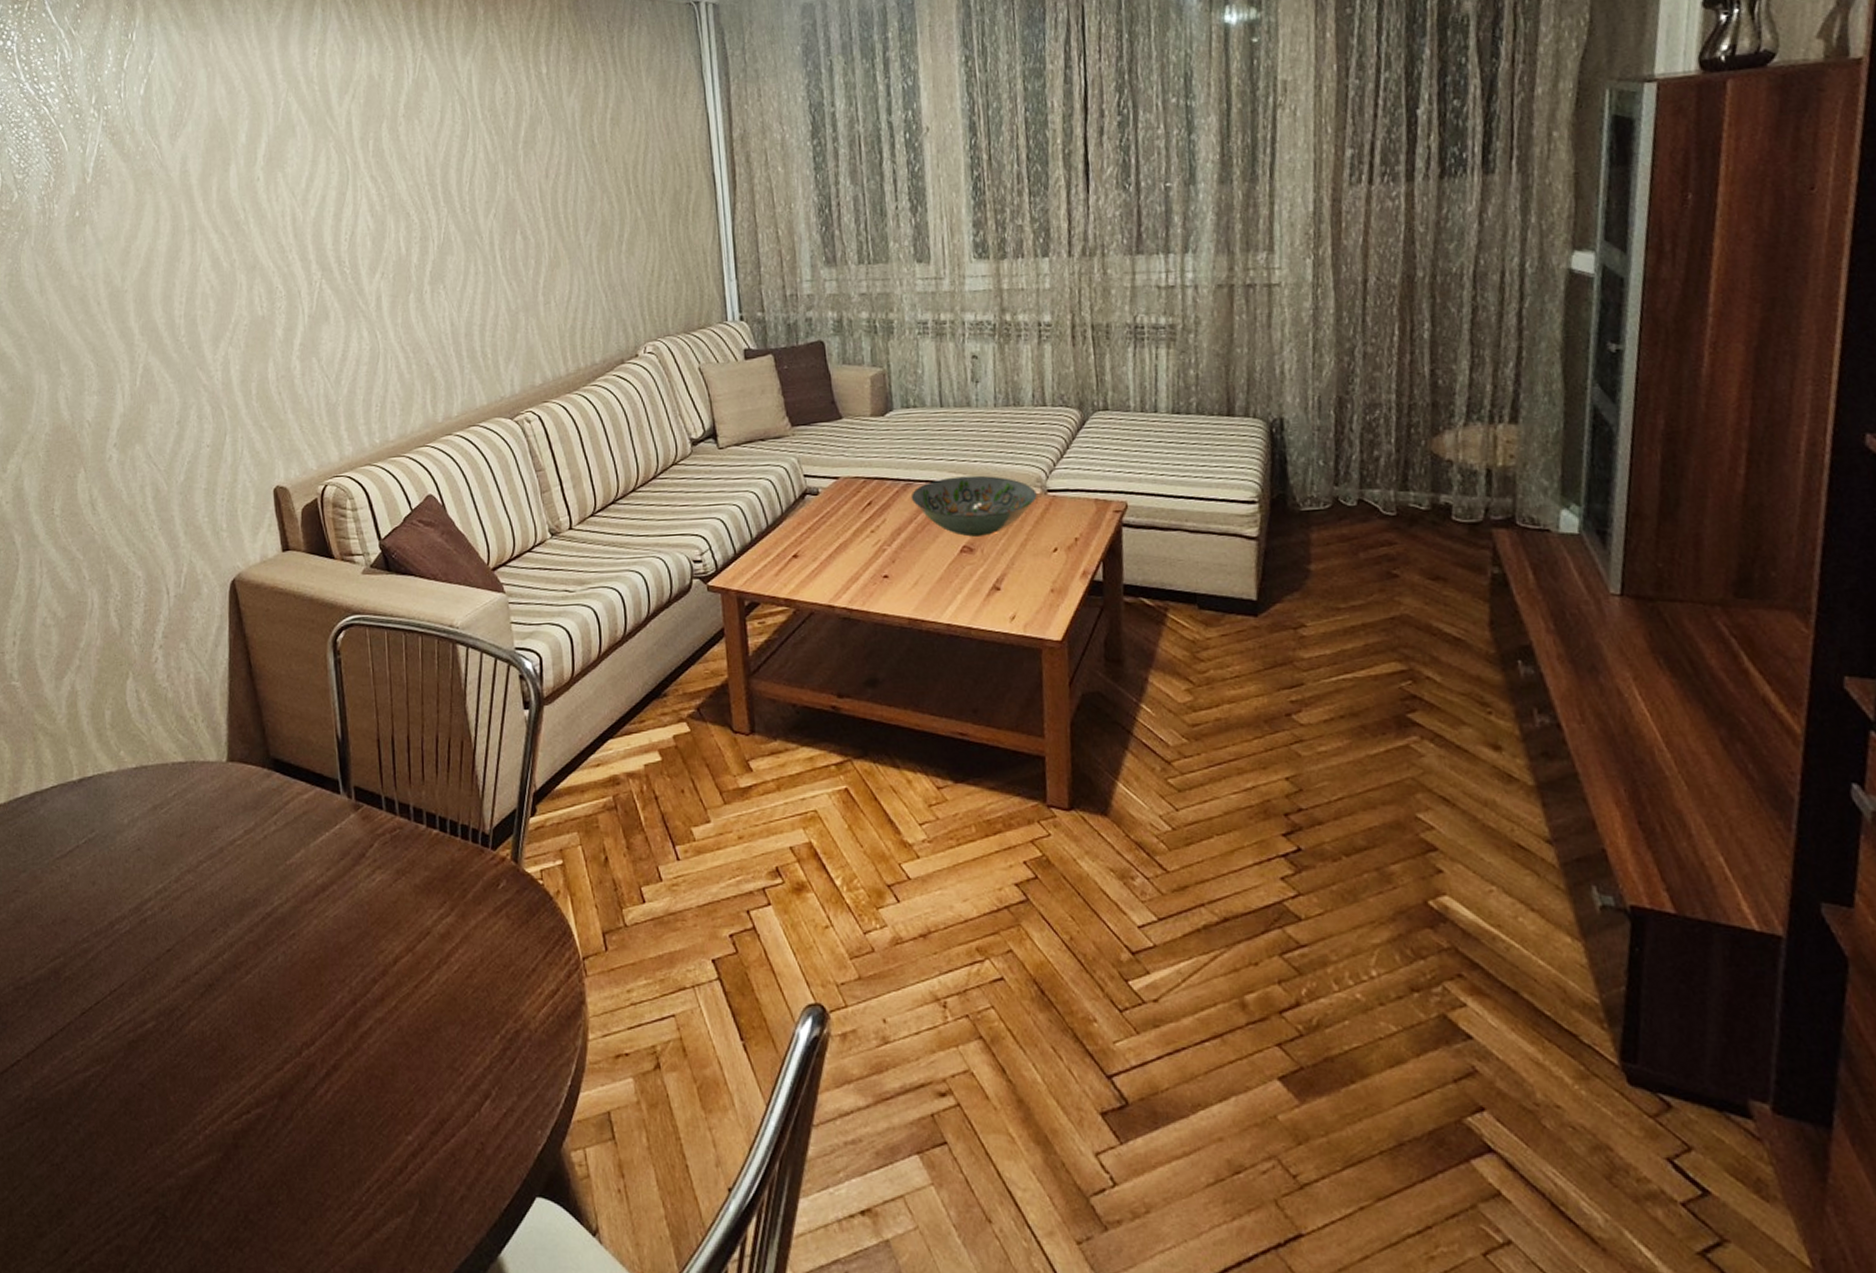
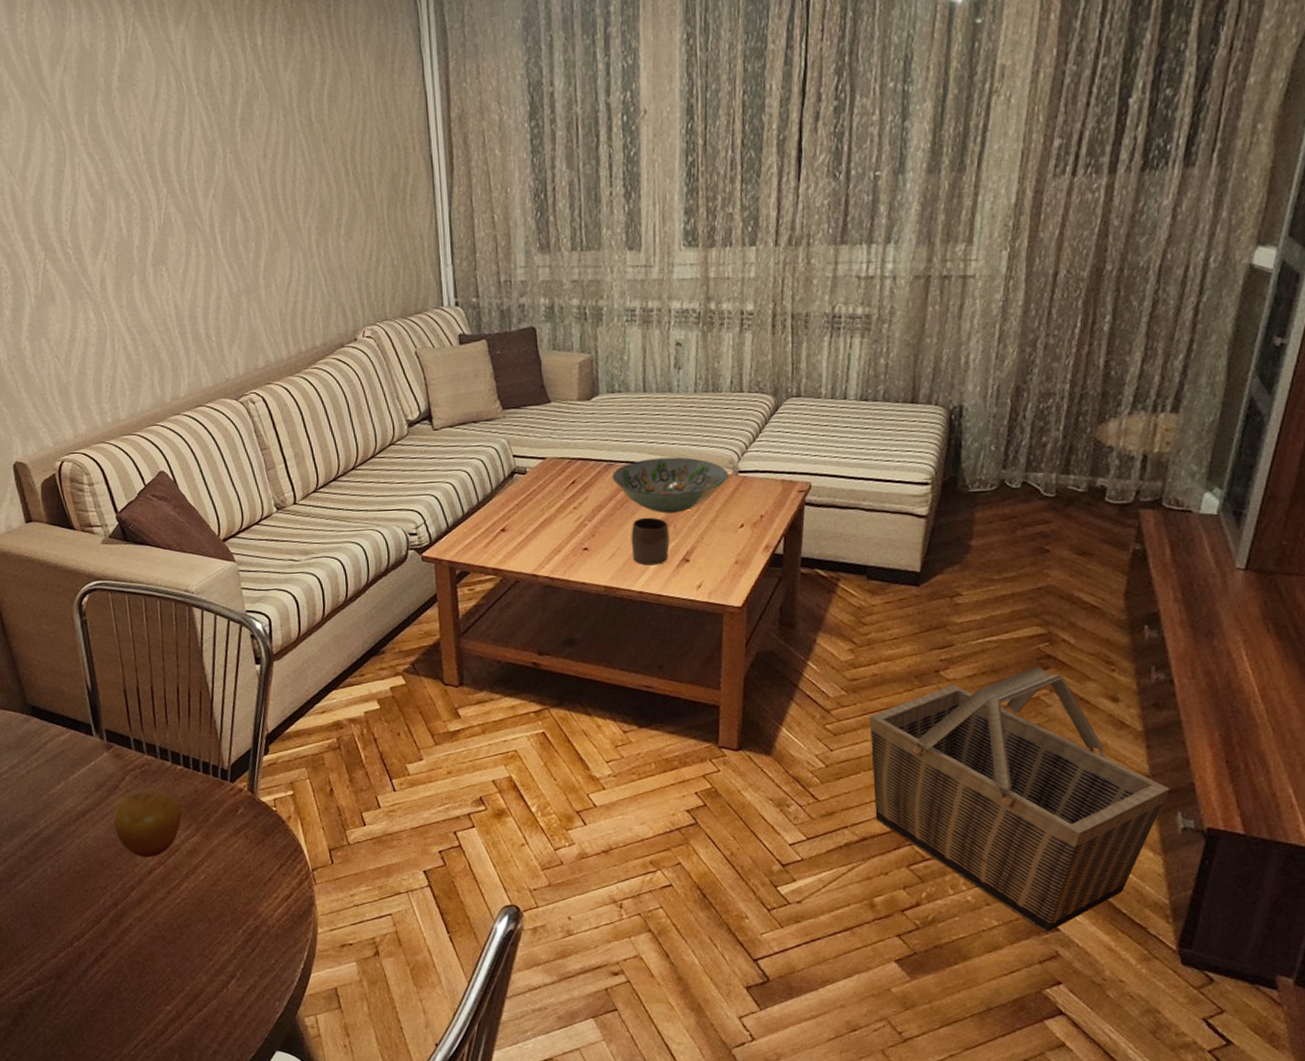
fruit: none [357,856,435,942] -> present [113,787,182,857]
mug: none [934,541,978,595] -> present [631,517,670,565]
basket: none [1216,708,1578,1041] -> present [869,666,1170,933]

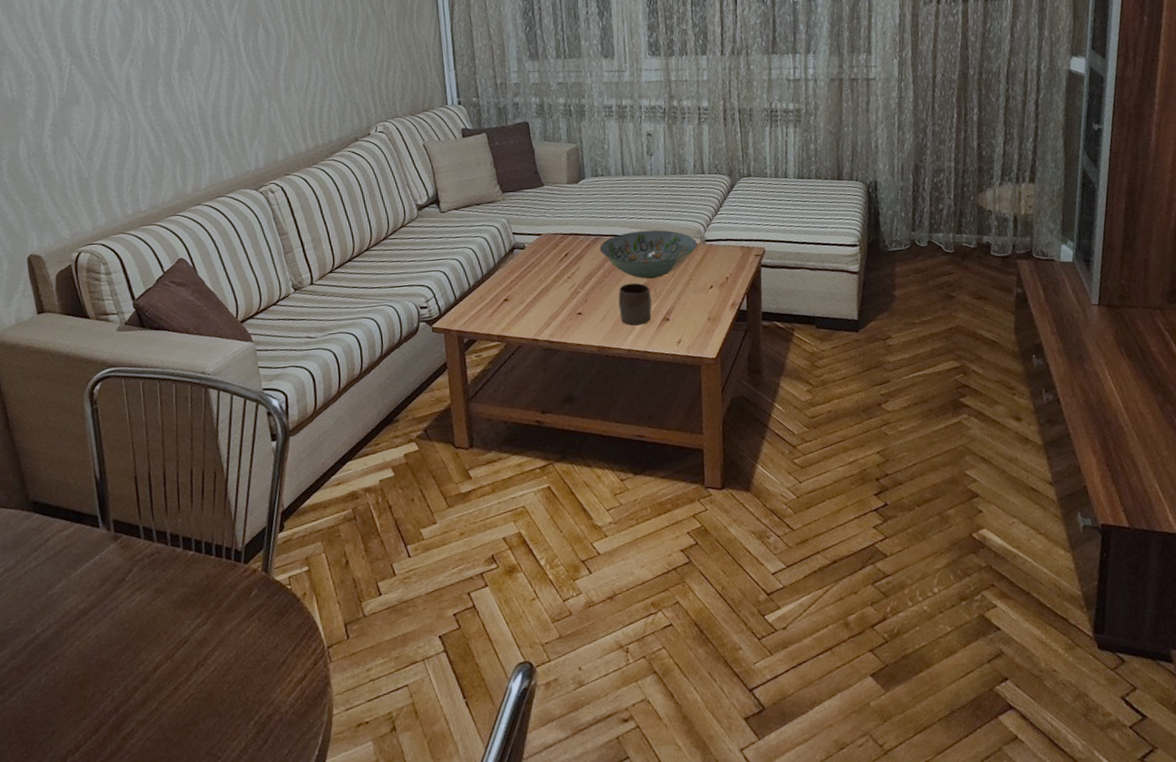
fruit: present [113,787,182,857] -> none [118,577,192,653]
basket: present [869,666,1170,933] -> none [828,394,1069,633]

